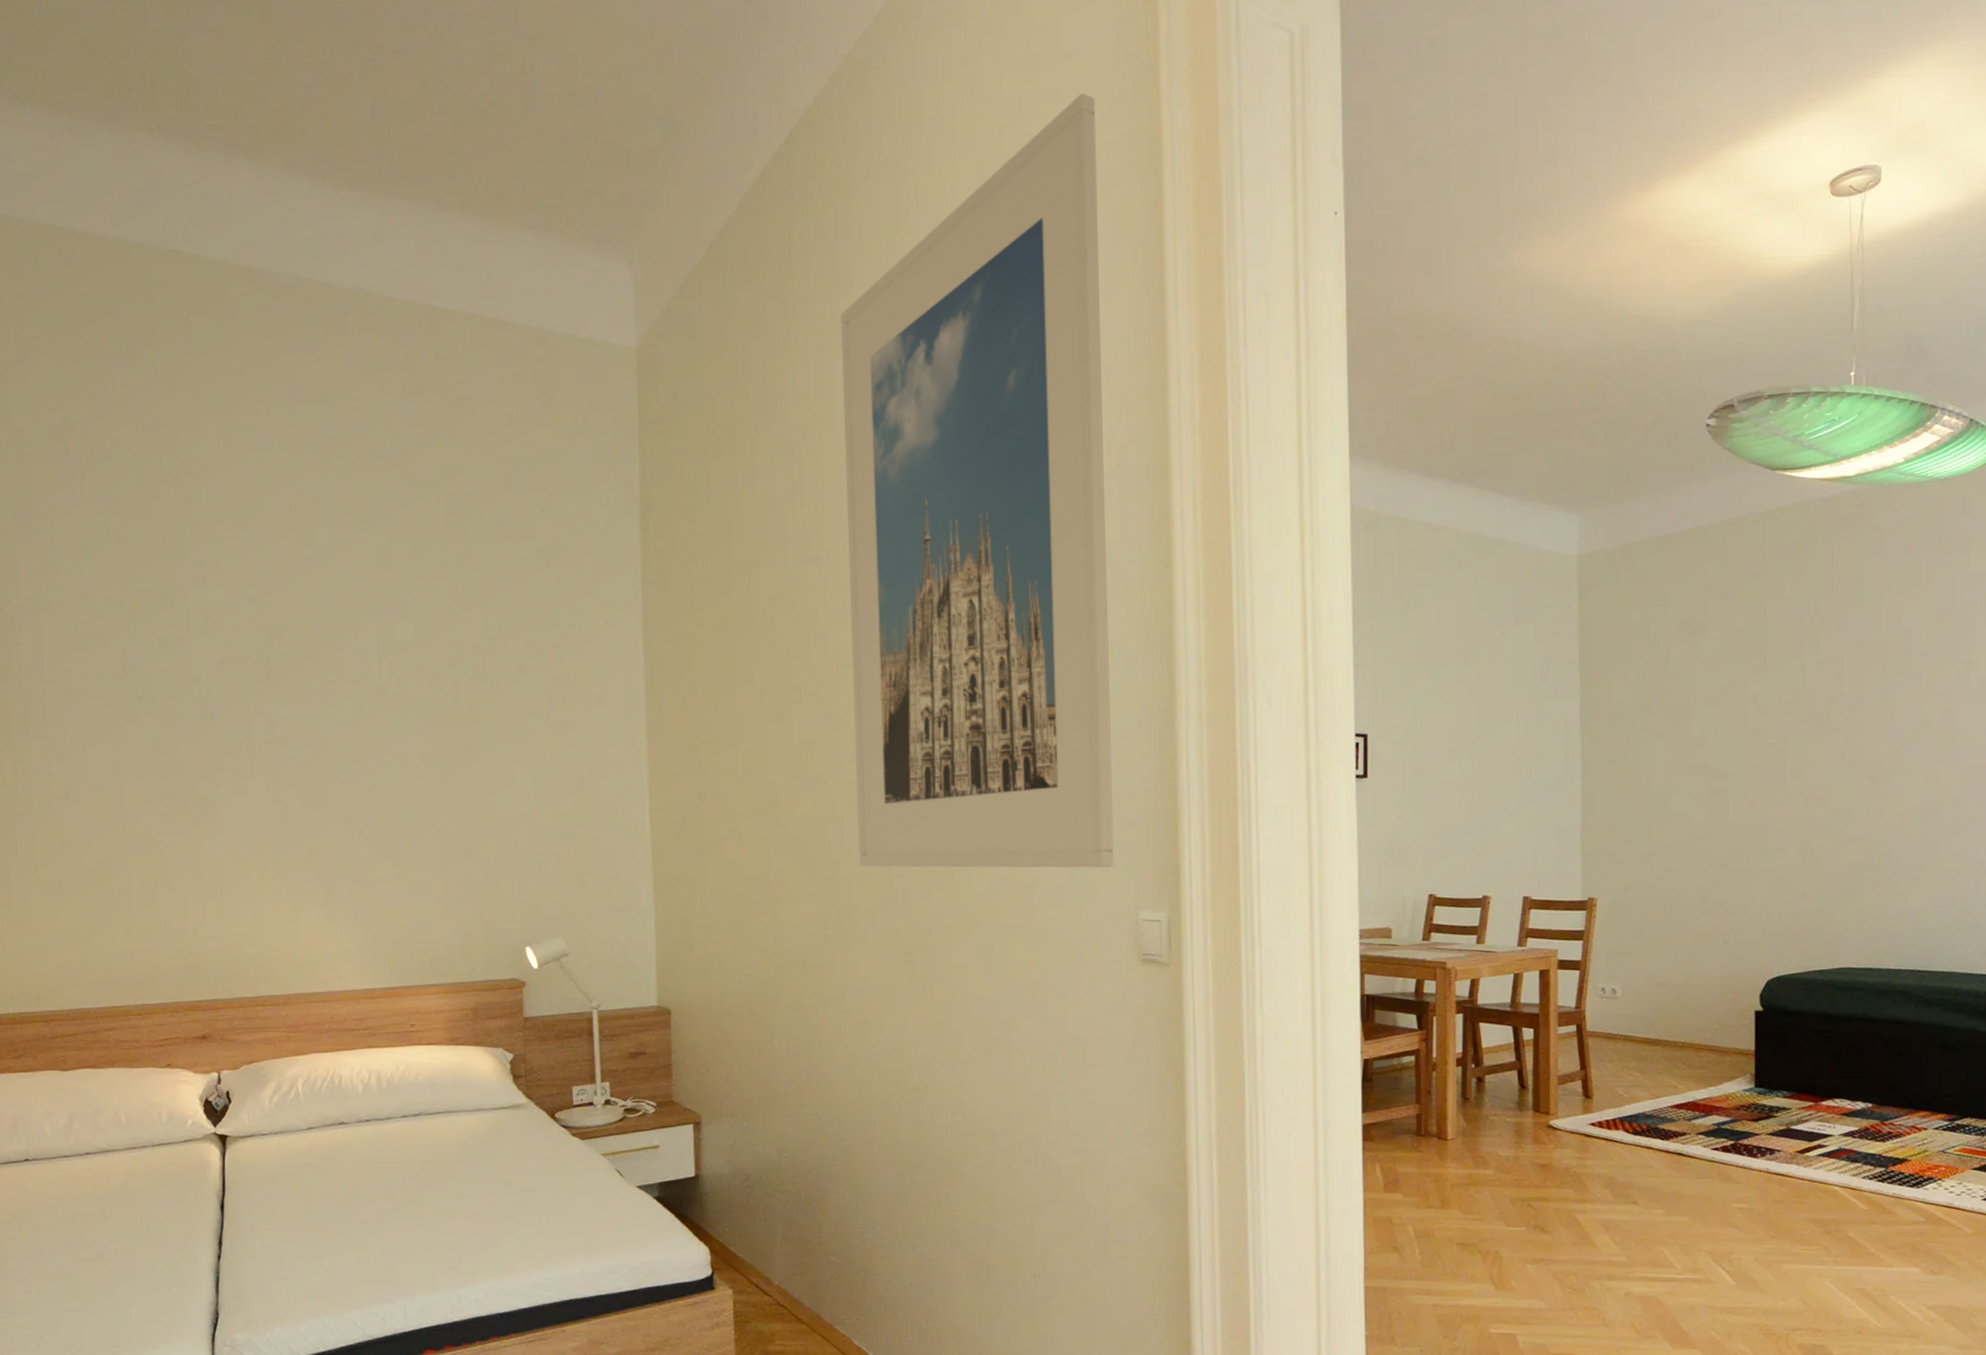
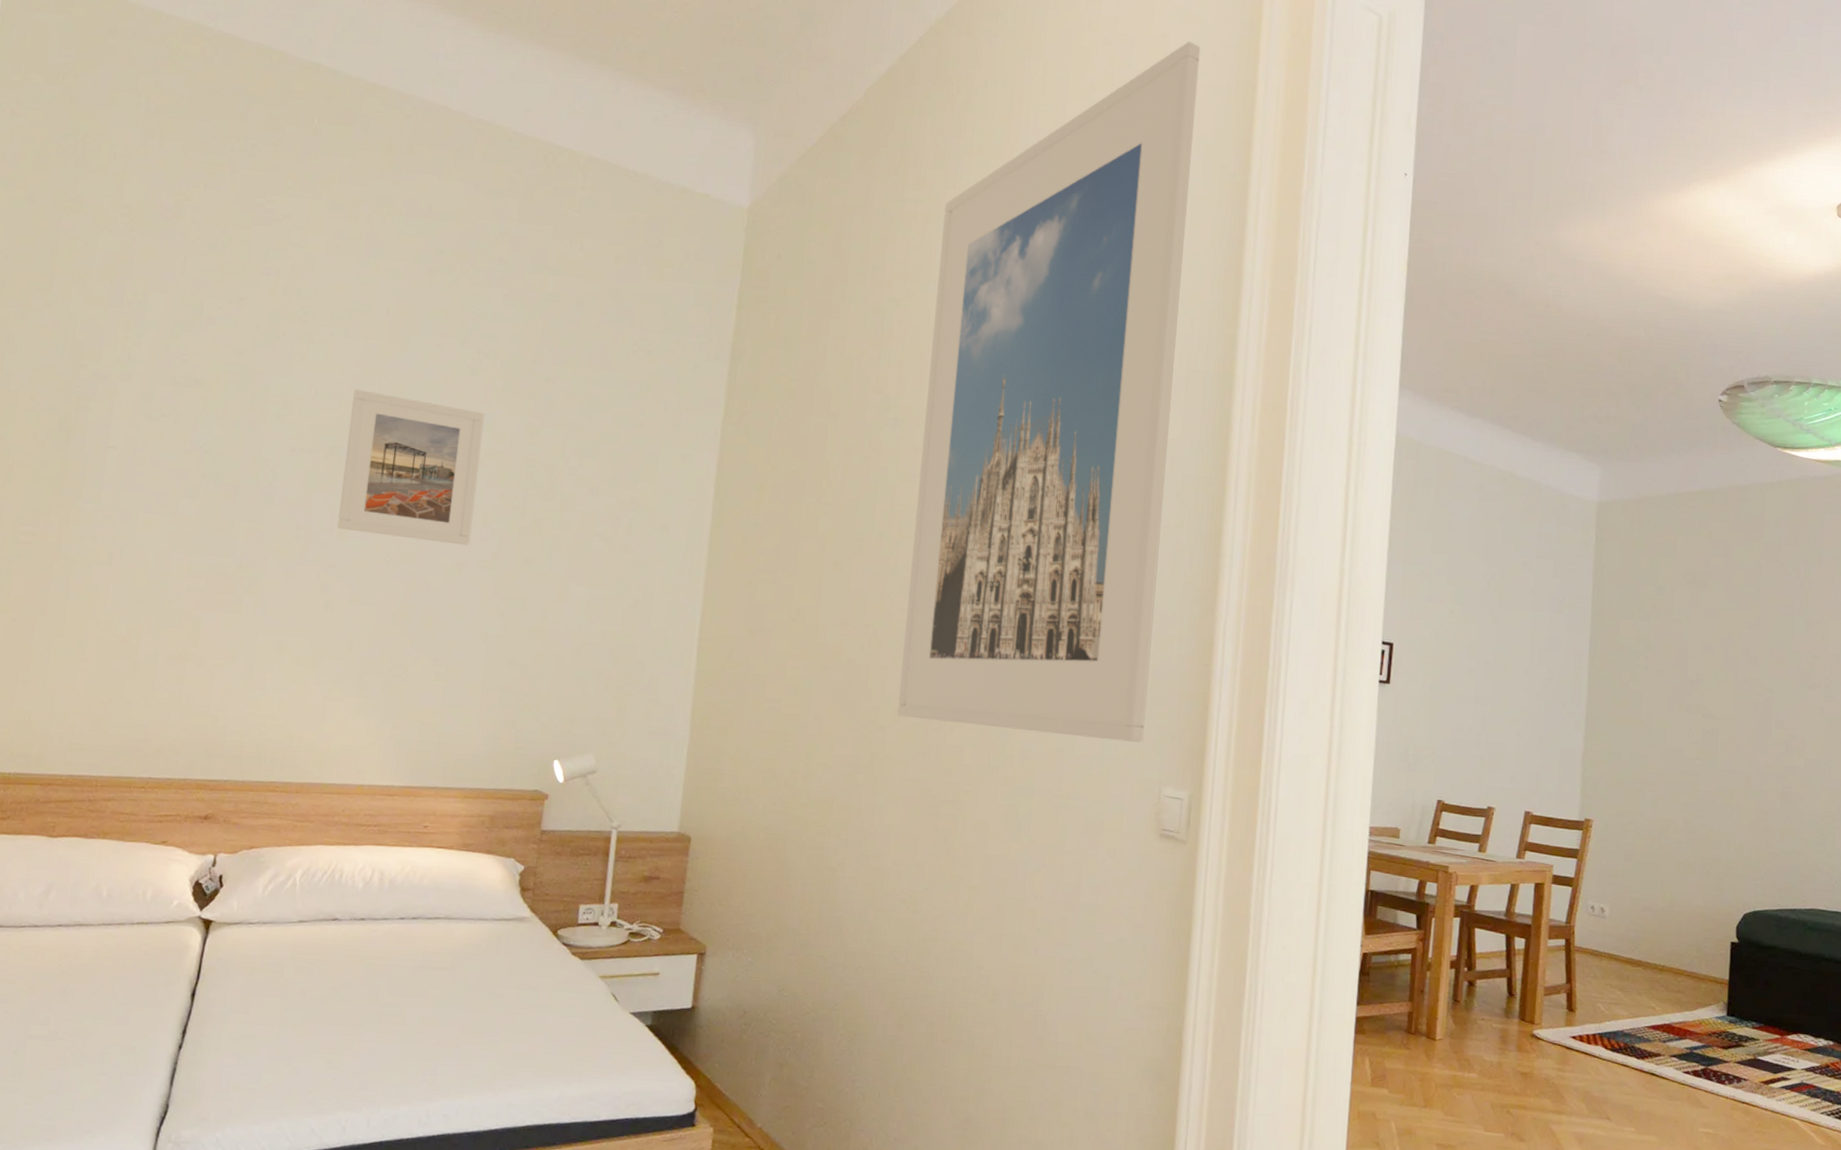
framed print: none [270,592,410,741] -> present [337,389,485,546]

